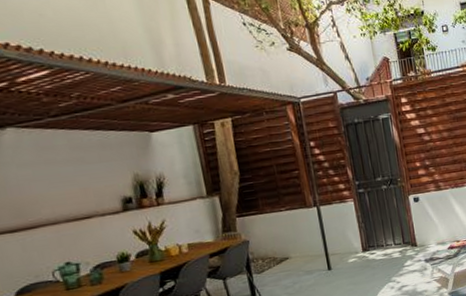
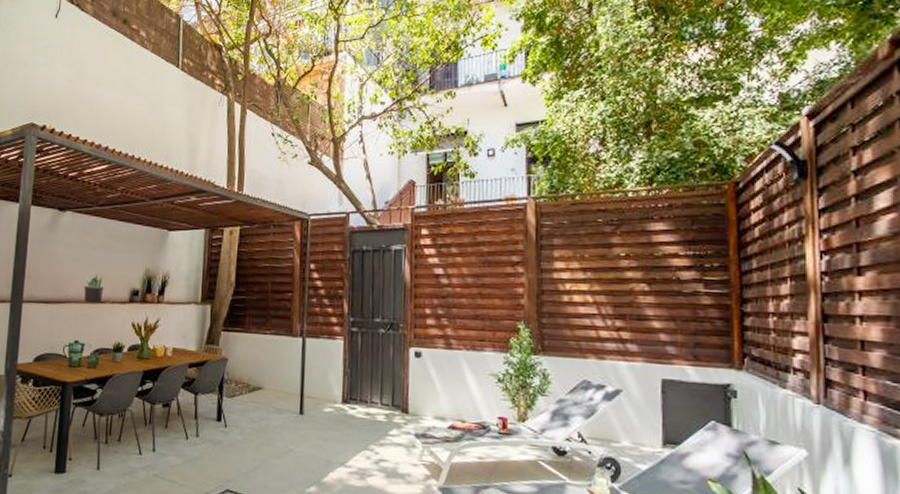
planter: none [58,190,89,221] -> present [84,274,104,303]

